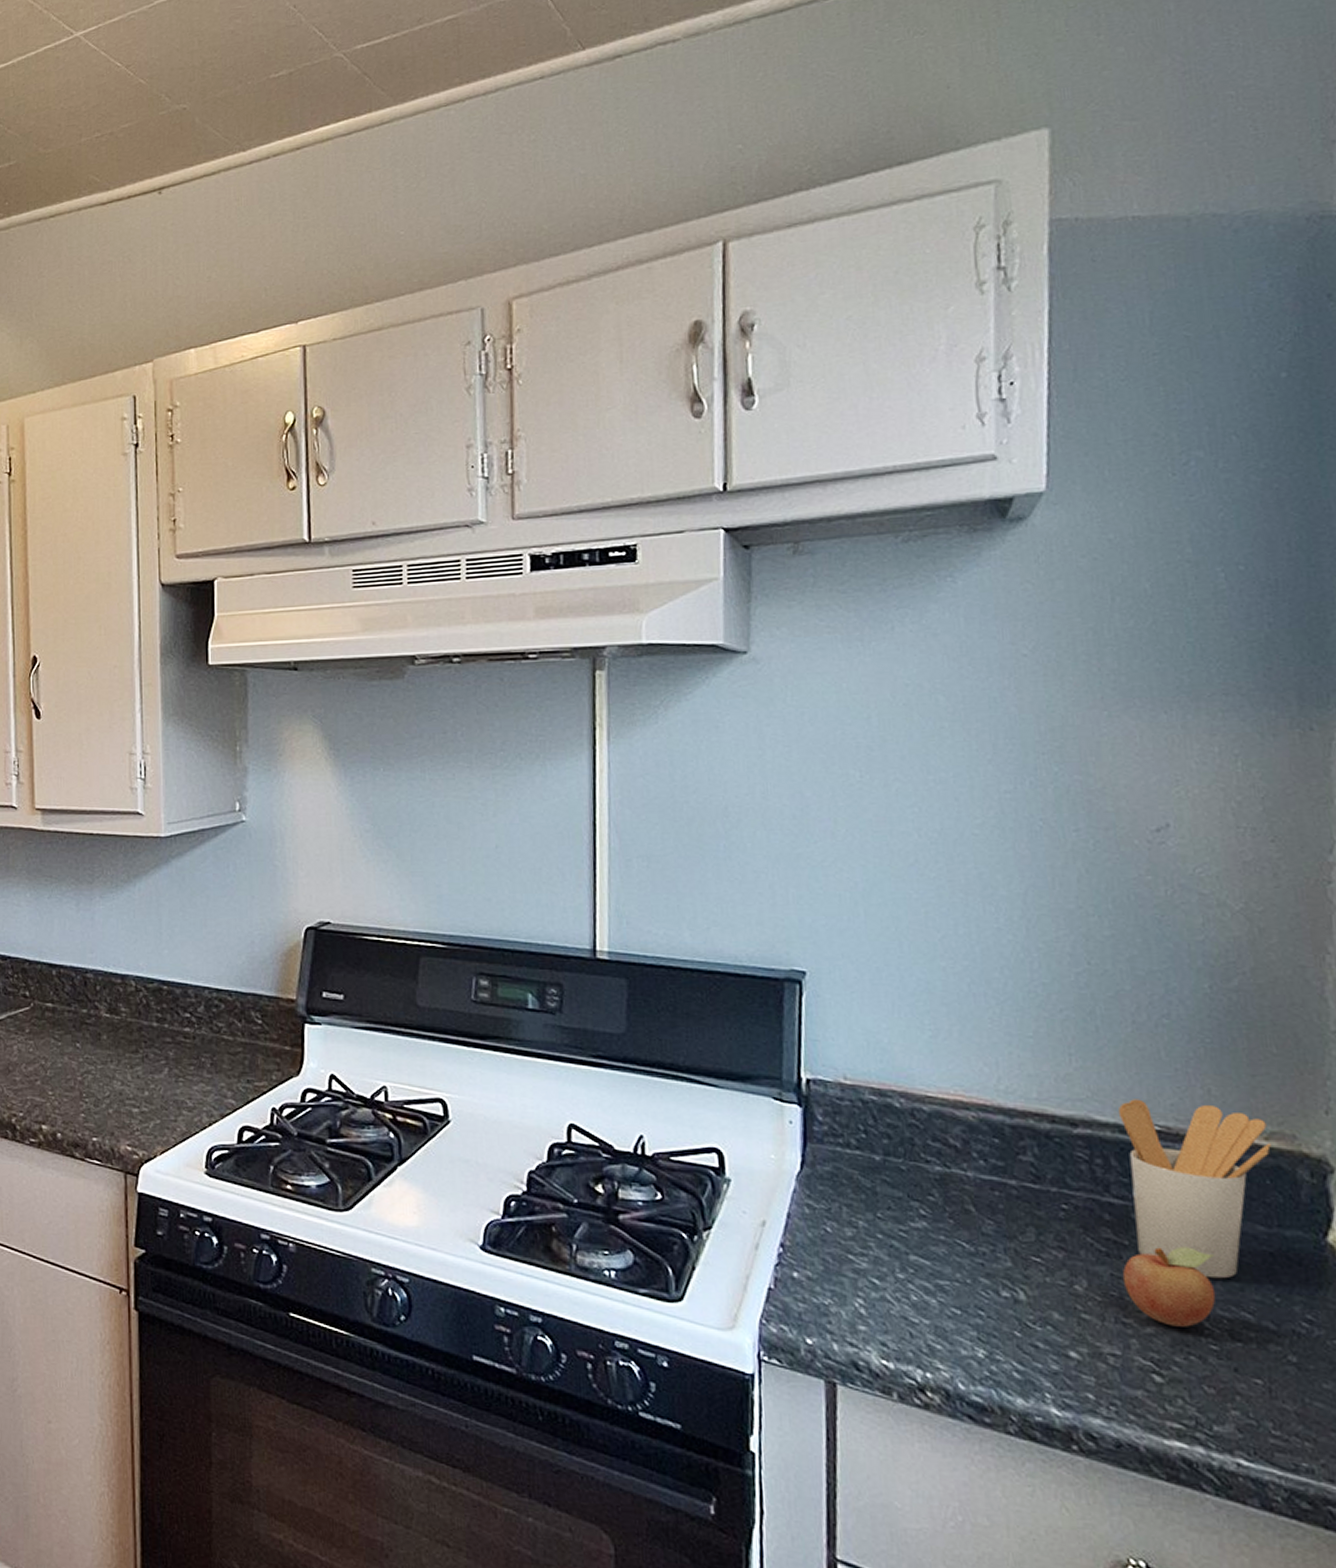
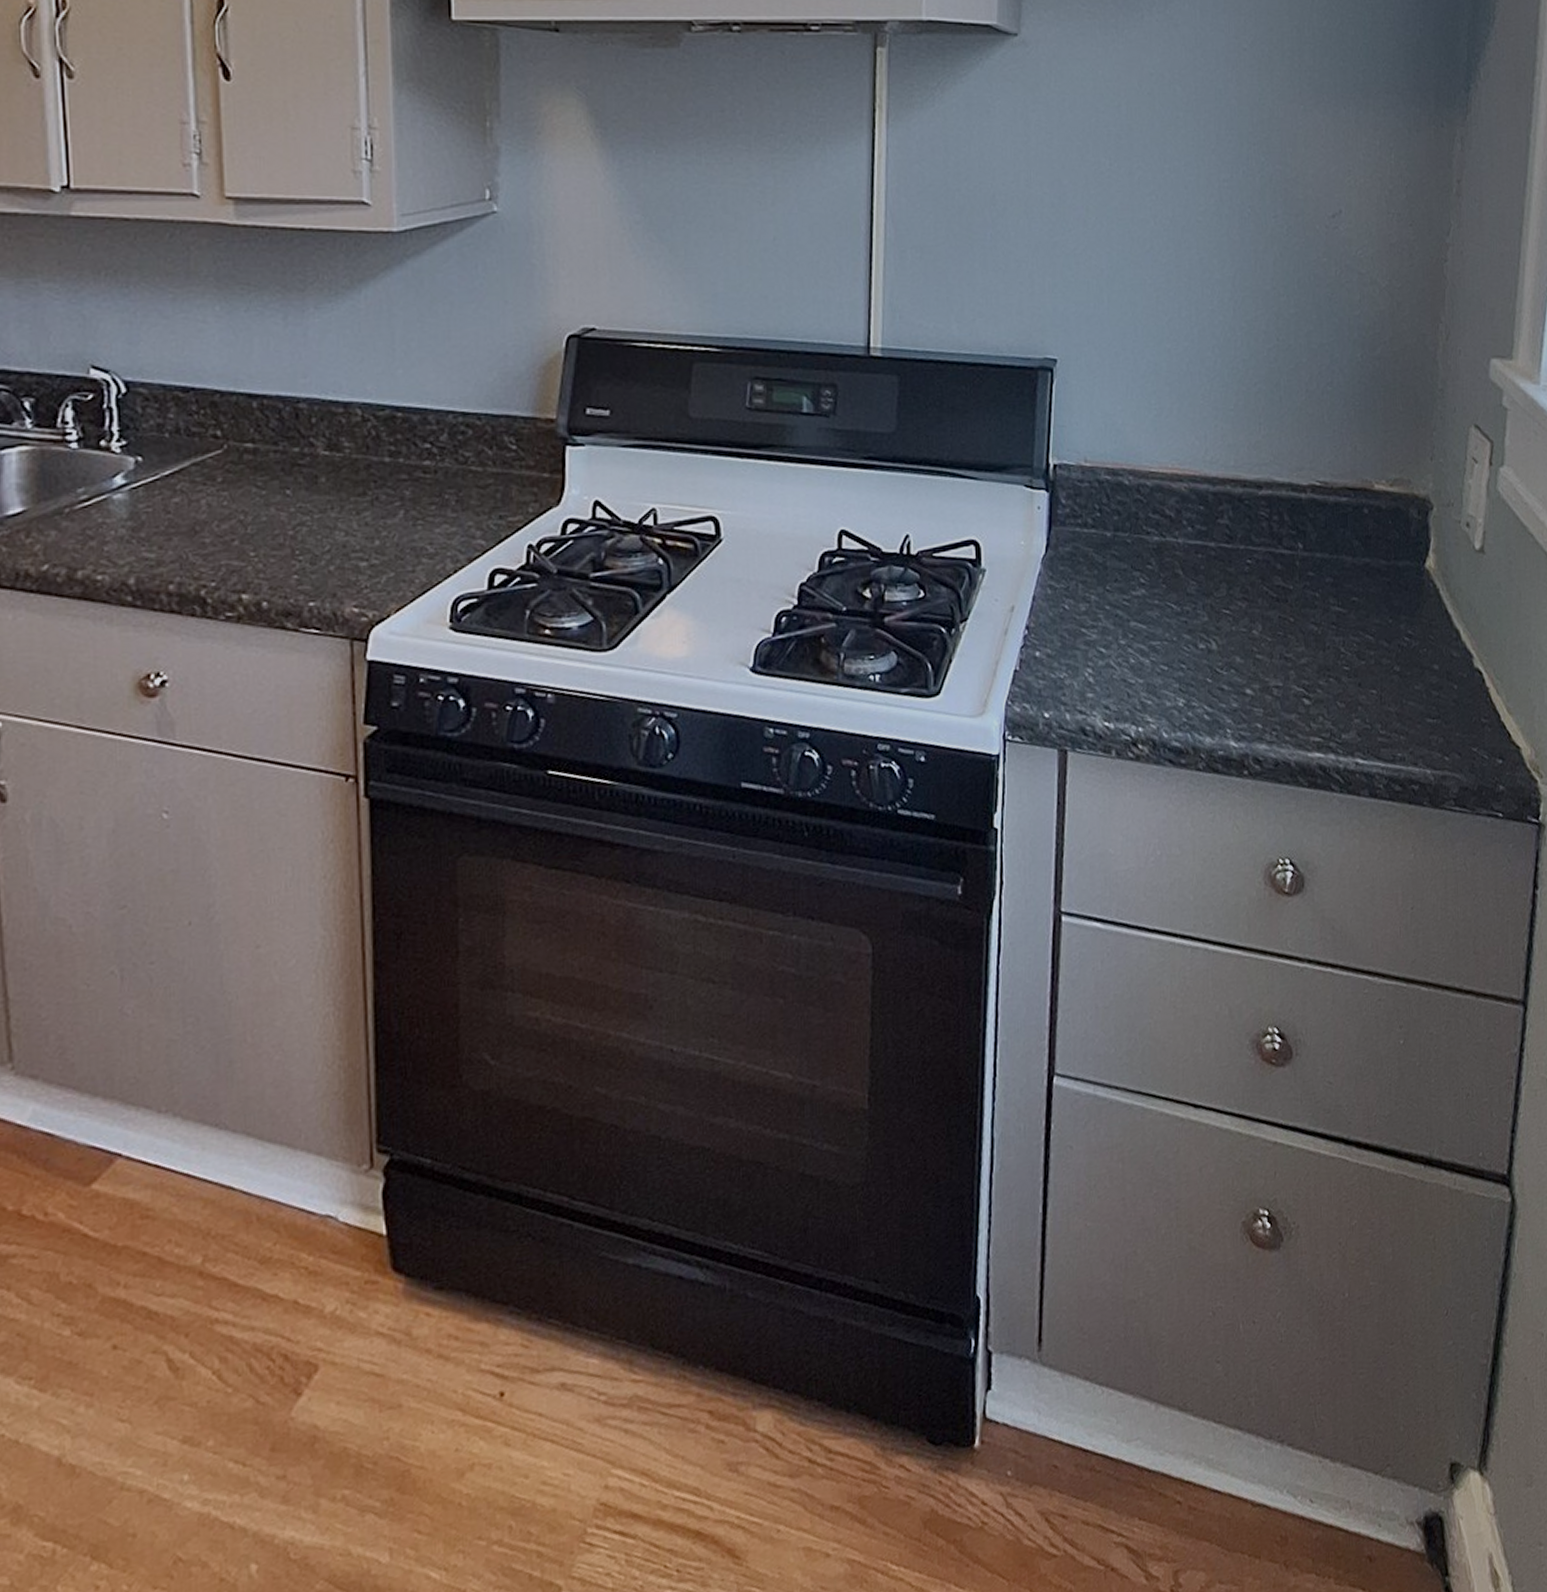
utensil holder: present [1117,1099,1271,1279] -> none [1291,459,1394,610]
fruit: present [1122,1246,1216,1327] -> none [1287,585,1351,655]

